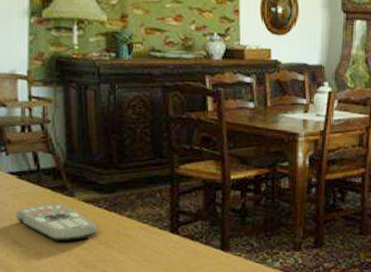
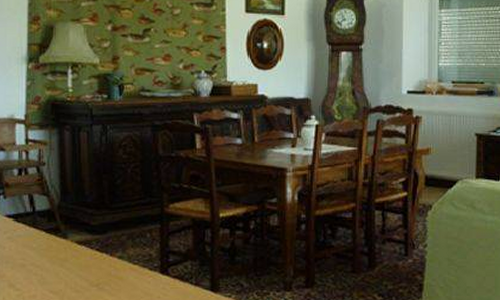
remote control: present [16,204,98,241] -> none [12,247,90,283]

